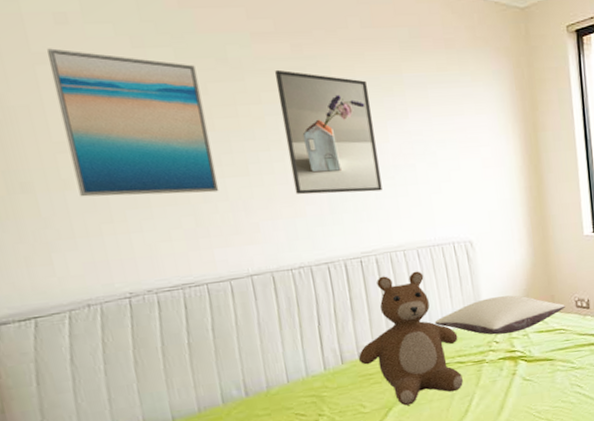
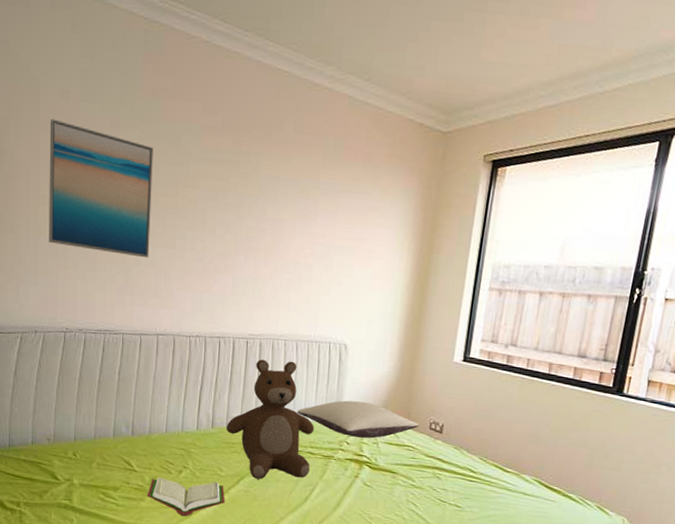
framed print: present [275,69,383,195] -> none [207,160,287,283]

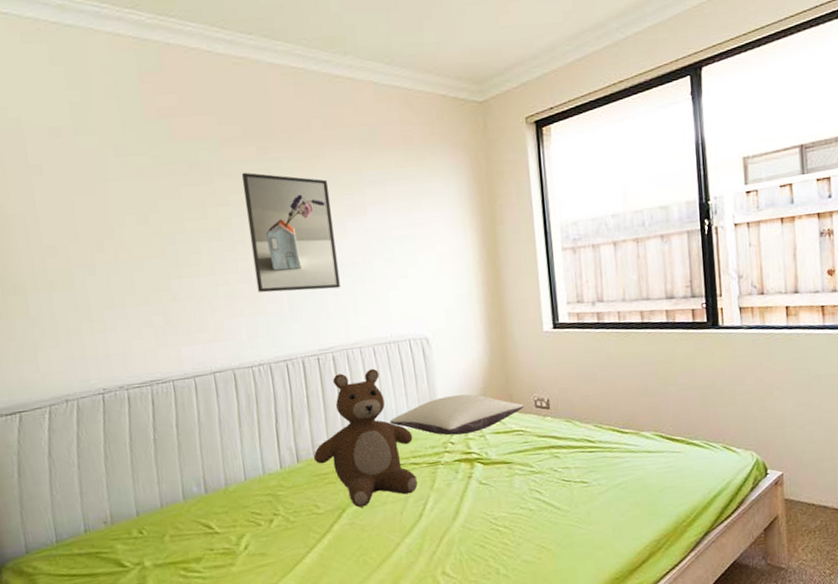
wall art: present [48,118,153,258] -> none [42,160,188,298]
book: present [147,476,226,516] -> none [236,521,330,571]
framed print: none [207,160,287,283] -> present [241,172,341,293]

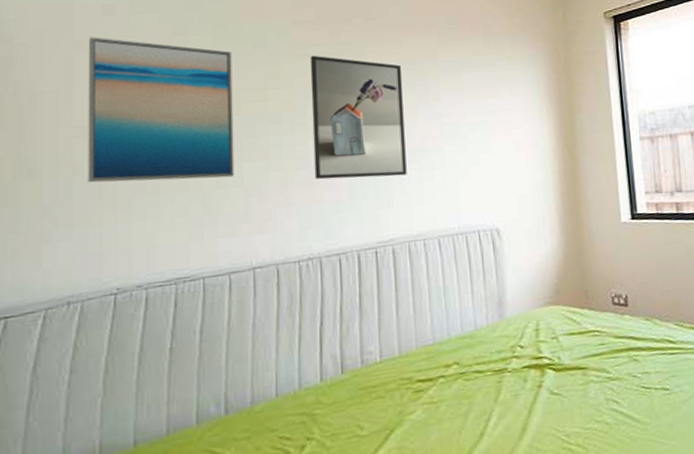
wall art: none [42,160,188,298] -> present [88,37,235,183]
bear: present [313,368,418,508] -> none [361,262,480,427]
pillow: present [389,394,524,436] -> none [452,290,600,338]

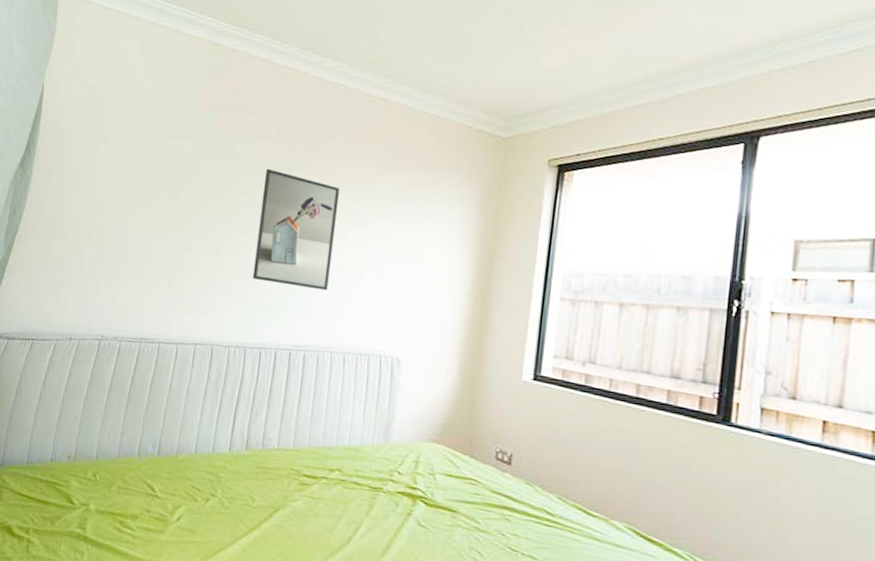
wall art: present [88,37,235,183] -> none [94,132,207,265]

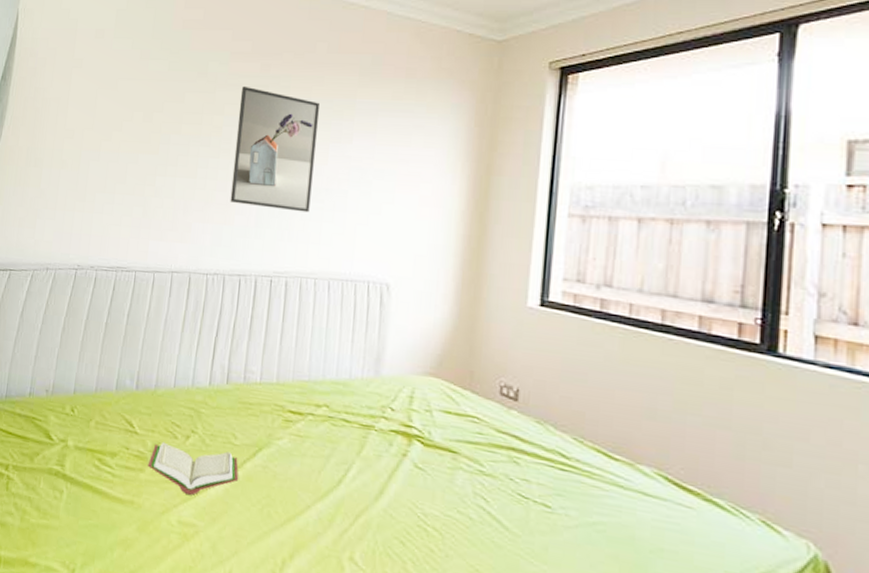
book: none [168,504,256,554] -> present [147,442,239,495]

